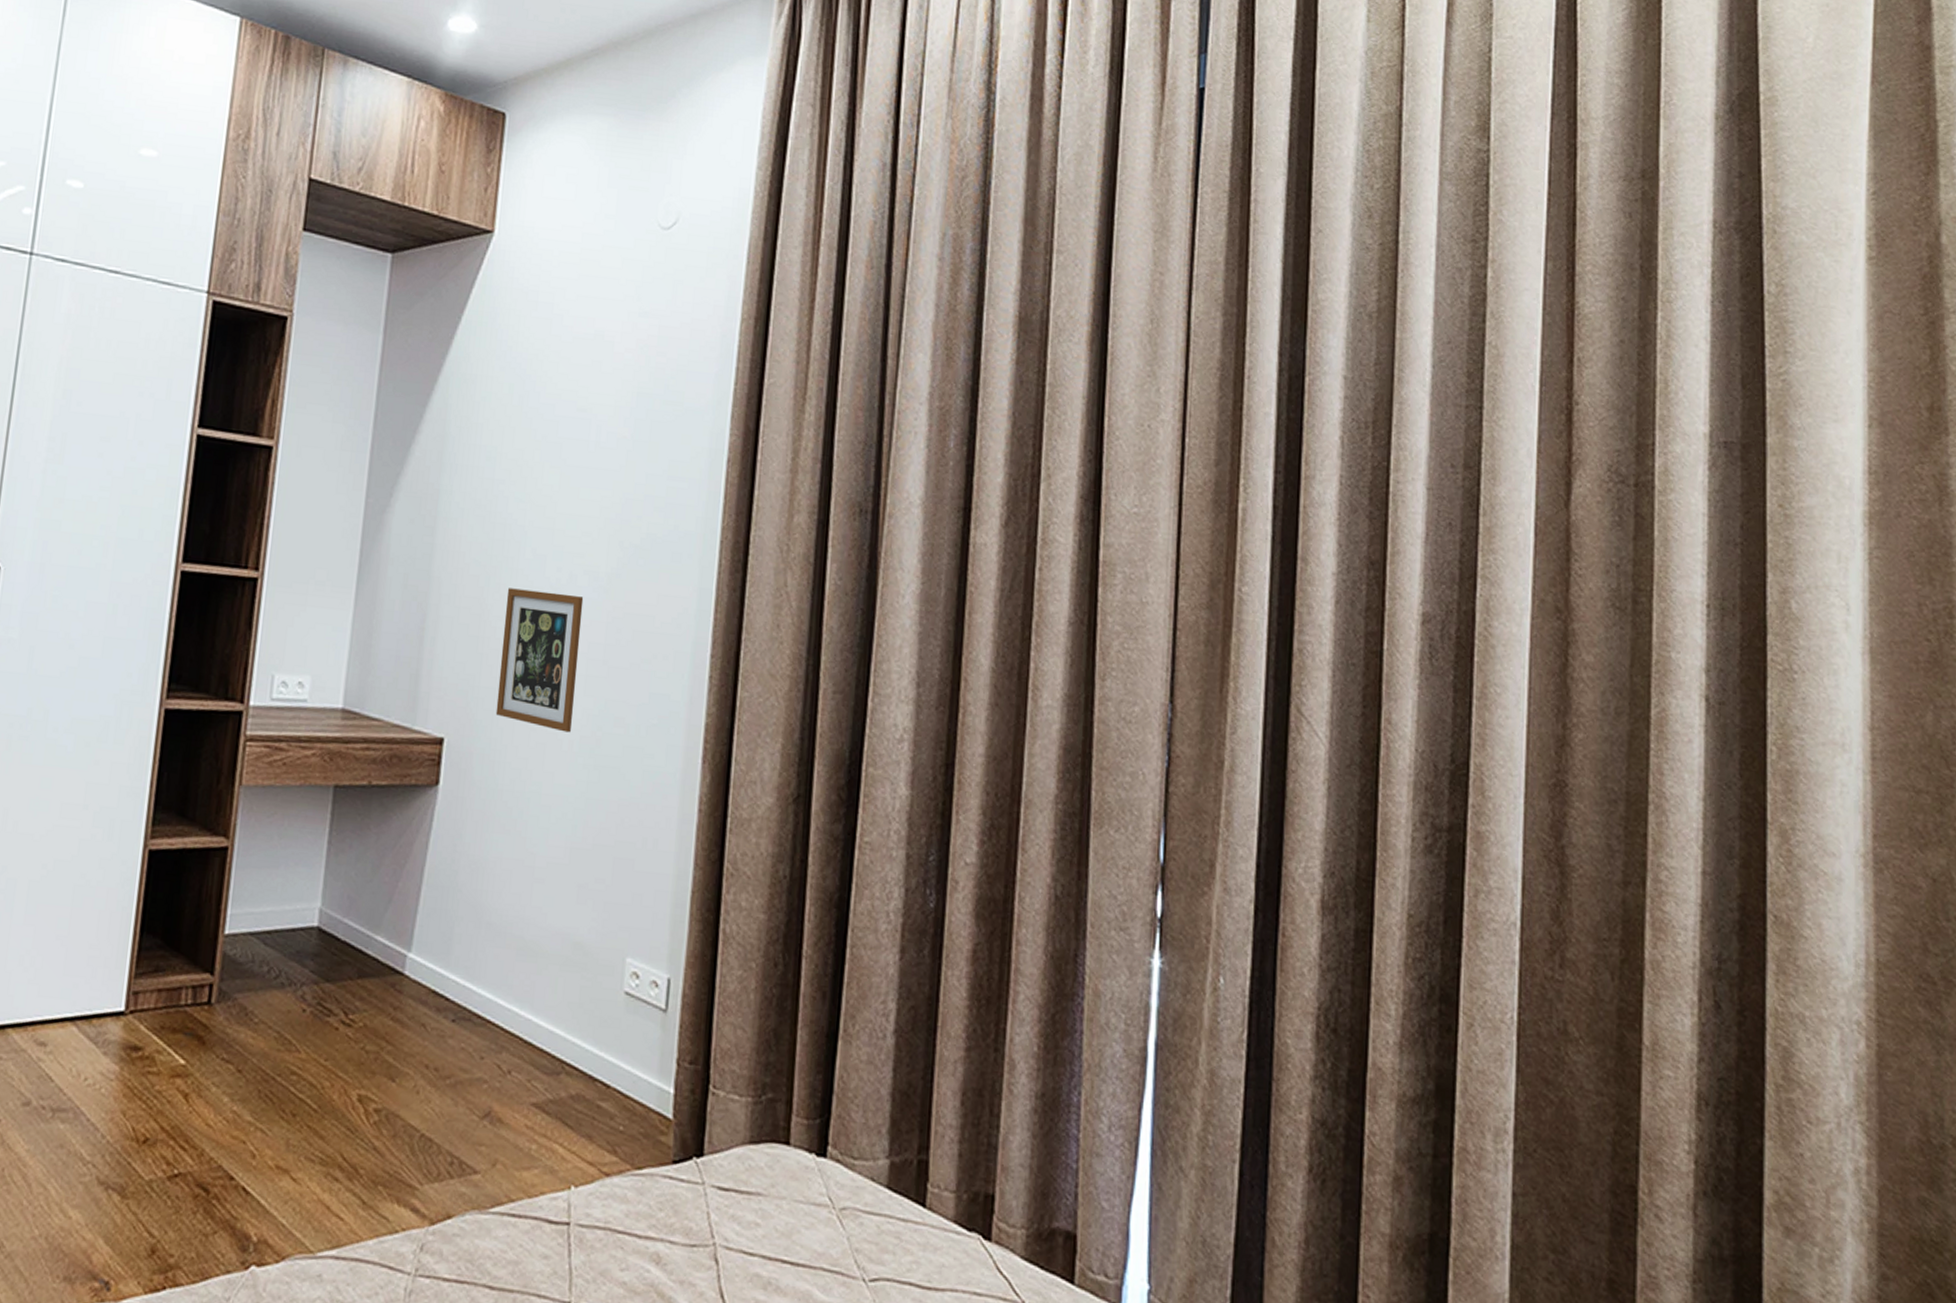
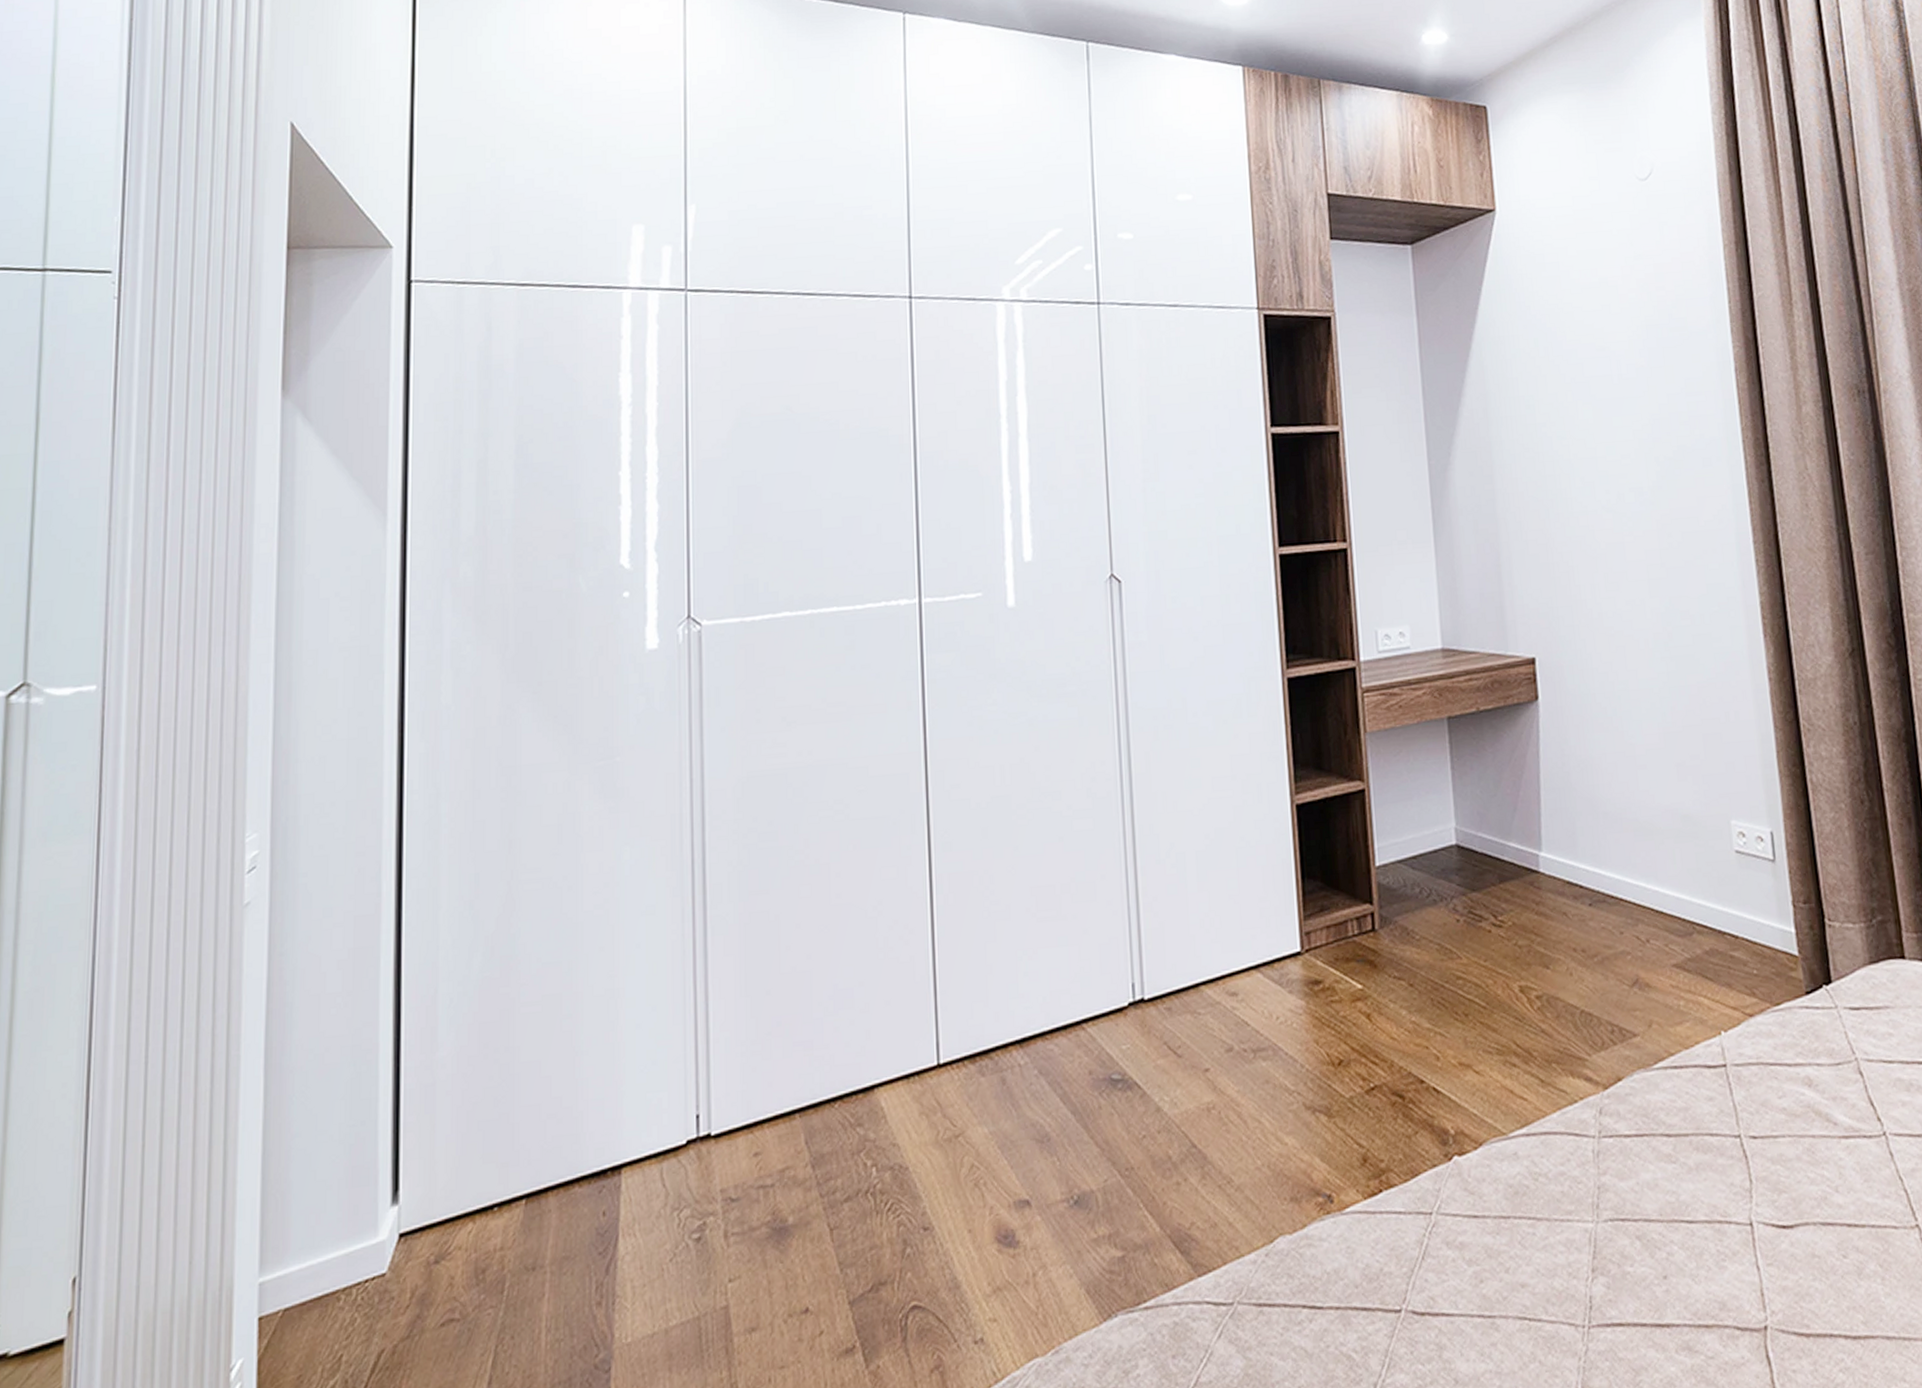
picture frame: present [495,588,584,733] -> none [1566,511,1644,633]

